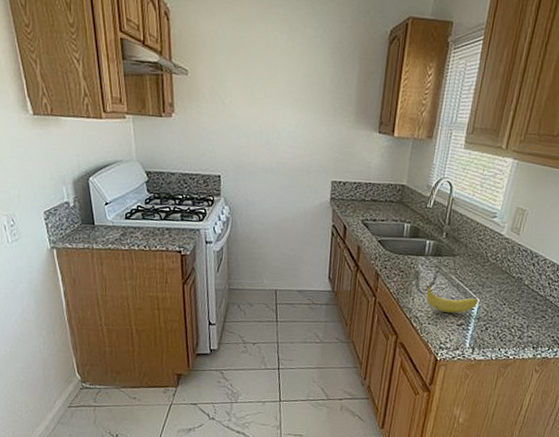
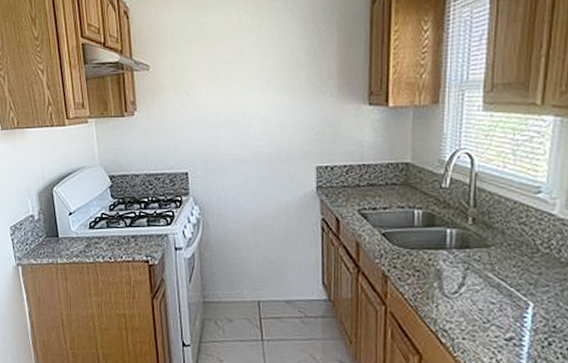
fruit: present [425,285,478,313] -> none [453,287,531,323]

